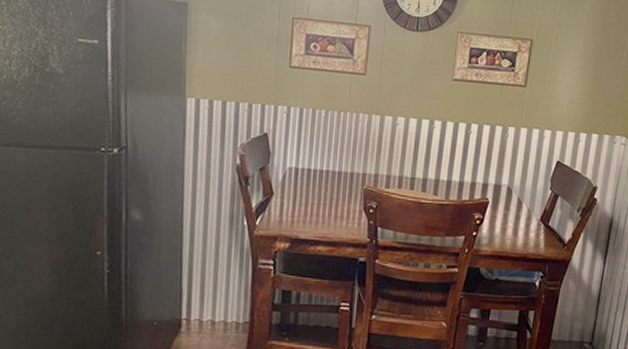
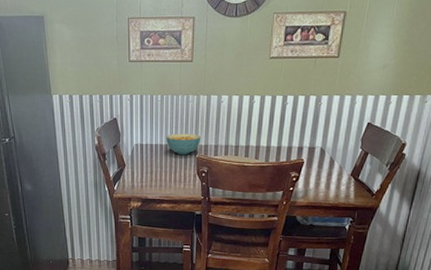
cereal bowl: none [328,157,371,185] -> present [166,133,201,155]

